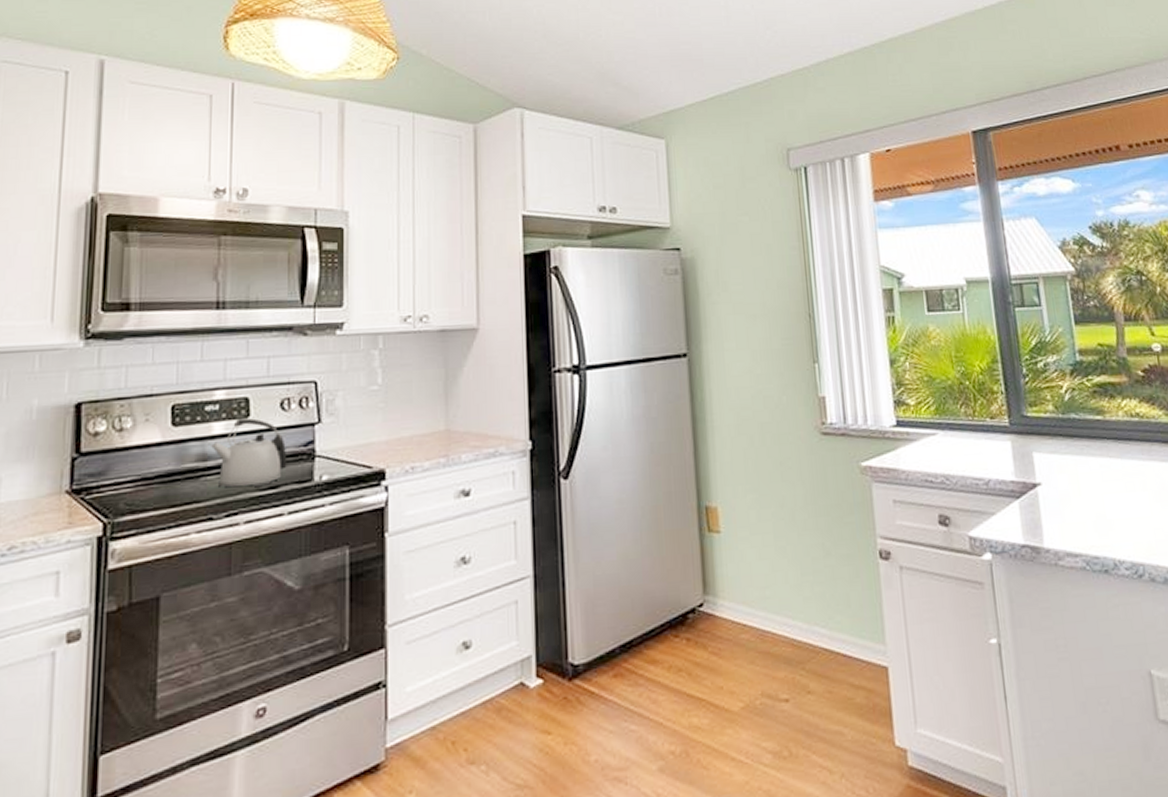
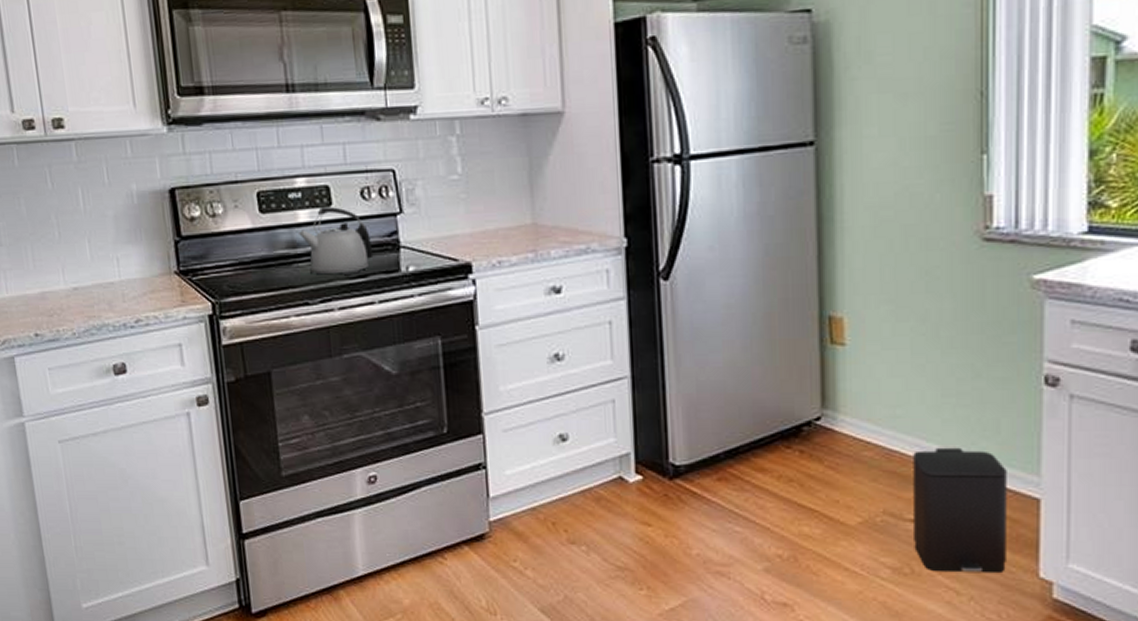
pedal bin: none [782,623,868,751] -> present [913,447,1007,573]

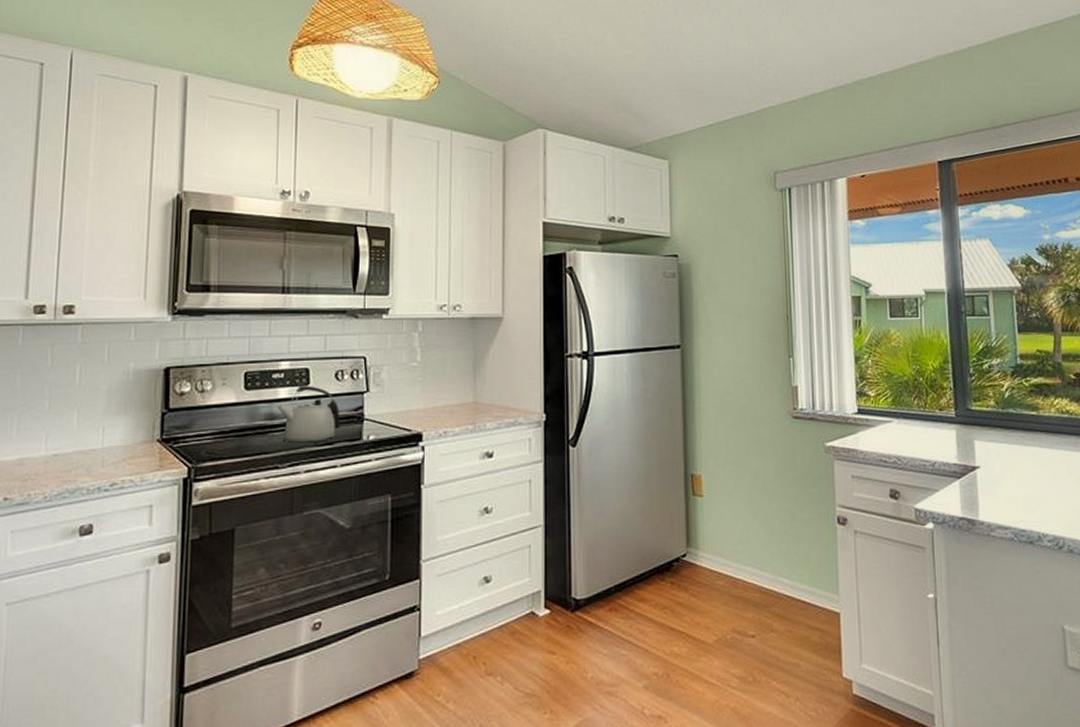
pedal bin: present [913,447,1007,573] -> none [752,574,820,678]

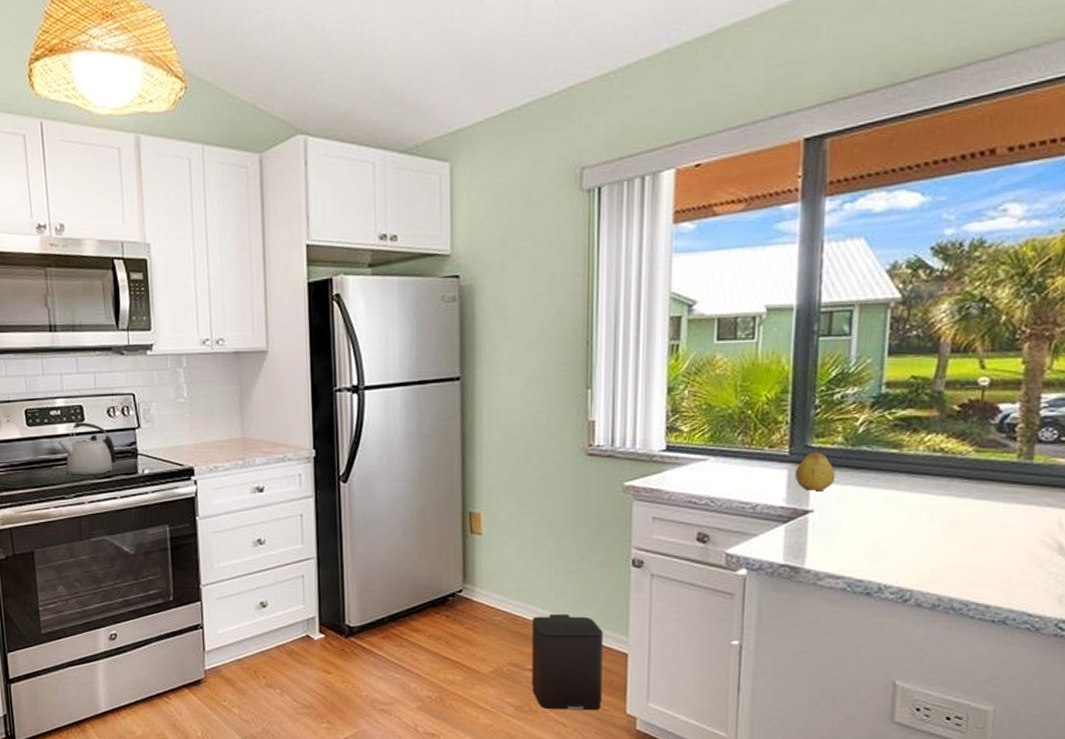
pedal bin: none [752,574,820,678] -> present [532,613,603,711]
fruit: none [961,409,993,449] -> present [794,446,836,490]

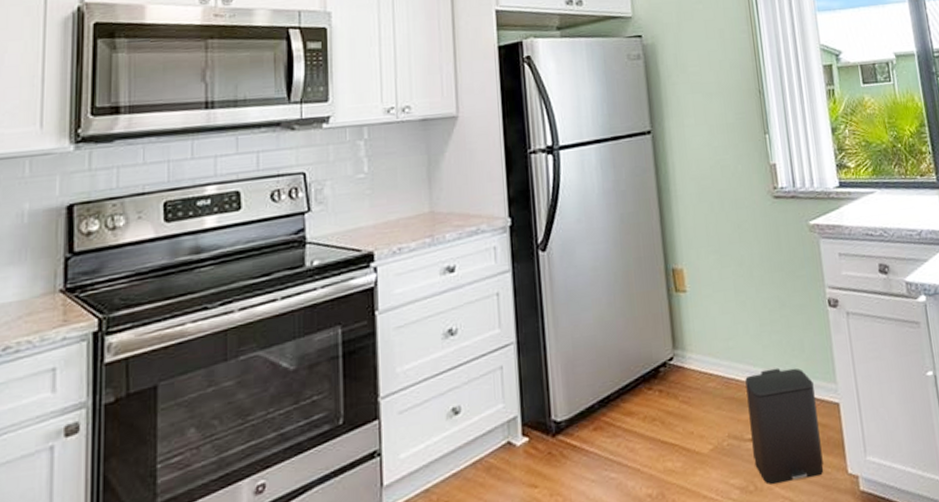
kettle: present [58,422,117,476] -> none [204,210,279,278]

